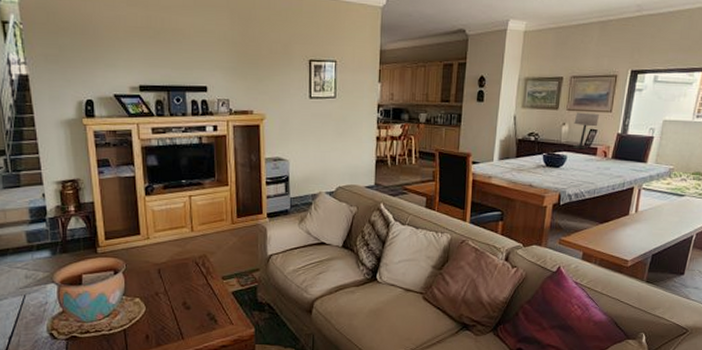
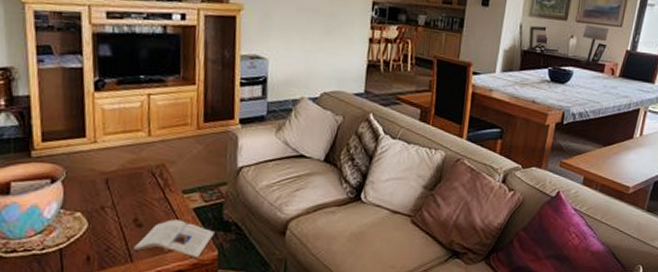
magazine: none [184,302,252,336] -> present [134,219,216,259]
picture frame: none [523,116,552,140] -> present [528,26,559,53]

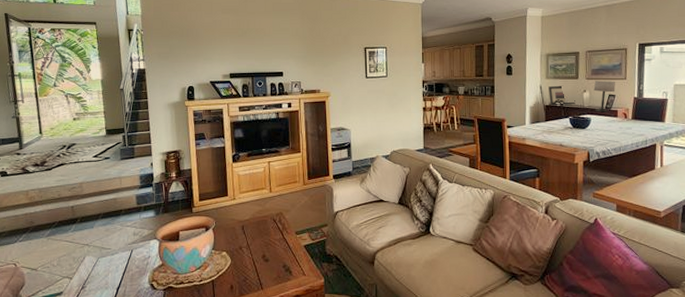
magazine: present [134,219,216,259] -> none [263,255,322,286]

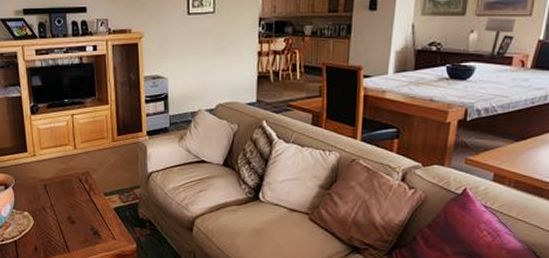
picture frame: present [548,85,576,105] -> none [422,24,458,49]

